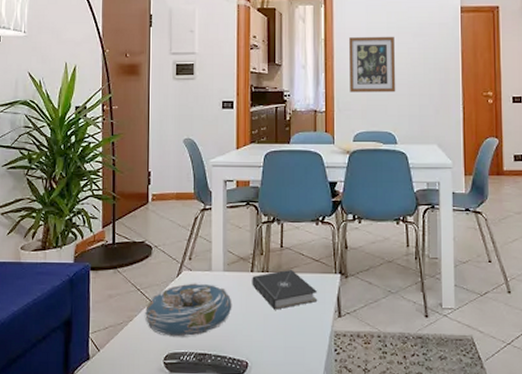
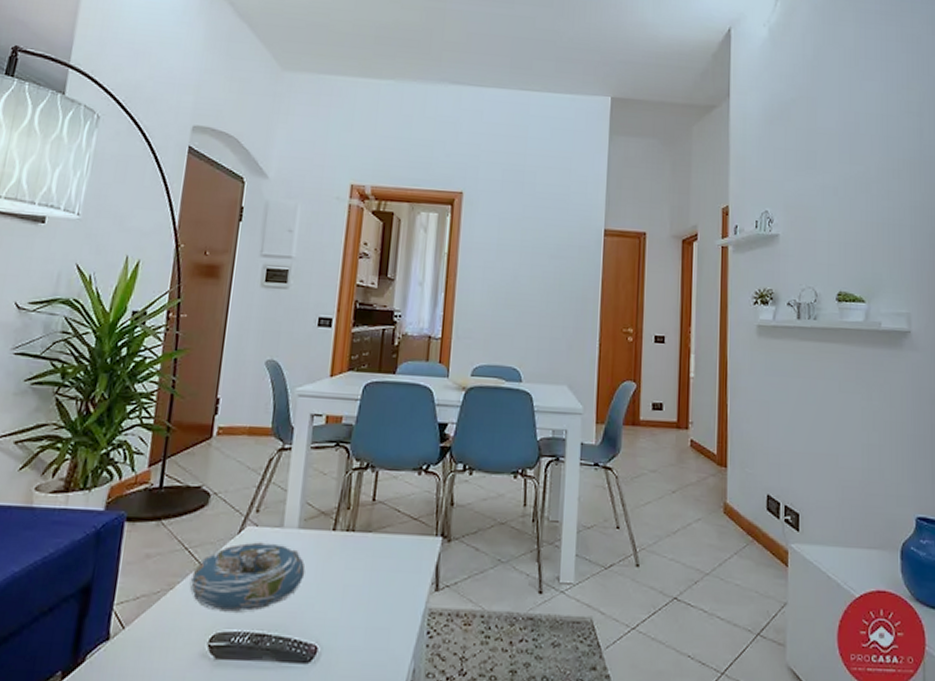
book: present [252,270,318,310] -> none [332,529,413,580]
wall art: present [349,36,396,93] -> none [472,254,528,322]

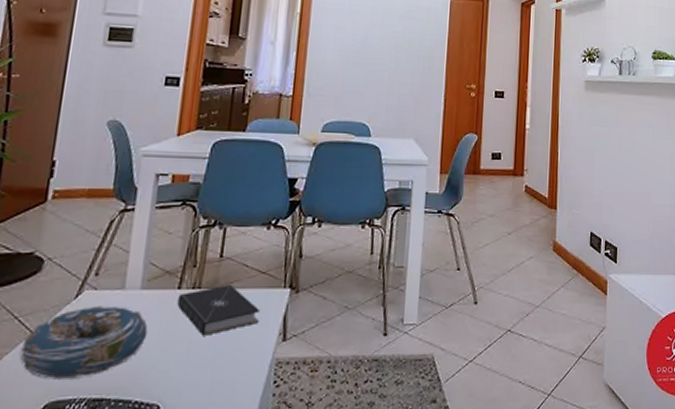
book: none [332,529,413,580] -> present [177,285,261,336]

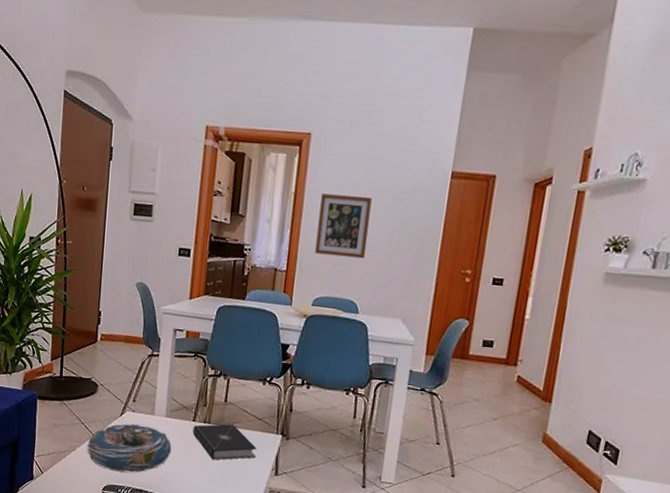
wall art: none [323,14,379,79] -> present [315,194,372,259]

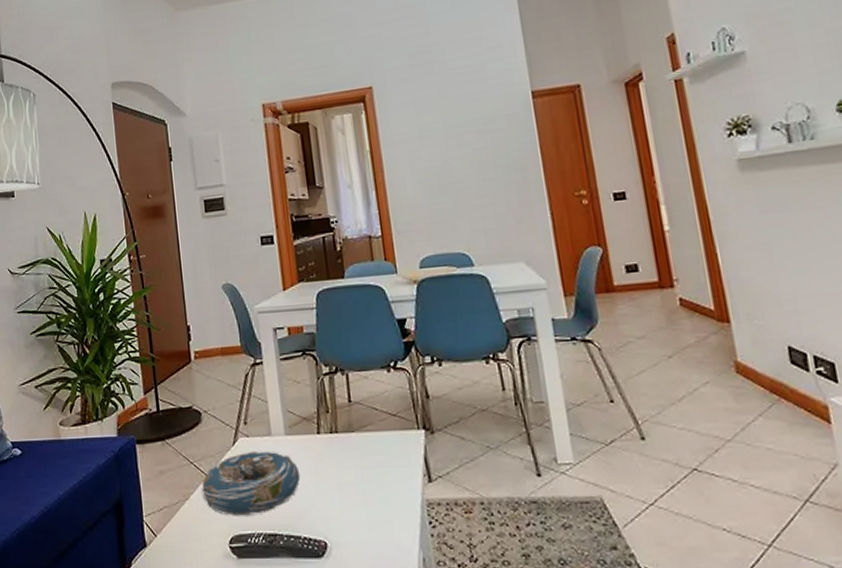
book: present [192,424,257,460] -> none [319,429,401,478]
wall art: present [315,194,372,259] -> none [399,137,465,210]

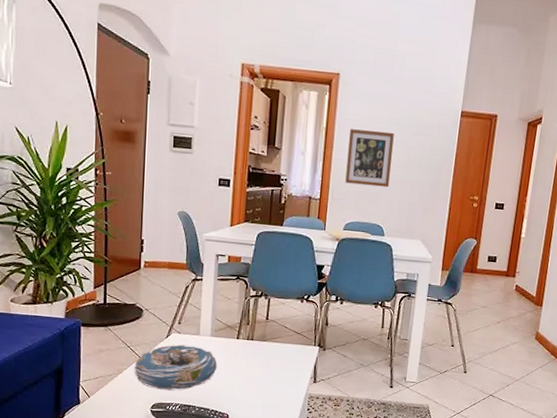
wall art: none [399,137,465,210] -> present [345,129,394,188]

